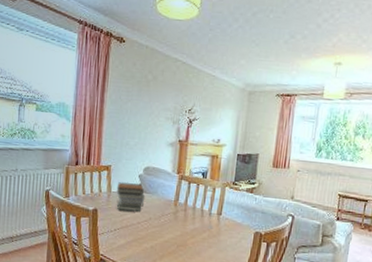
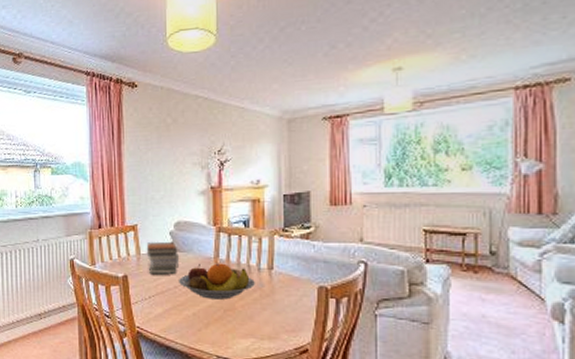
fruit bowl: none [142,204,206,237] -> present [179,263,255,300]

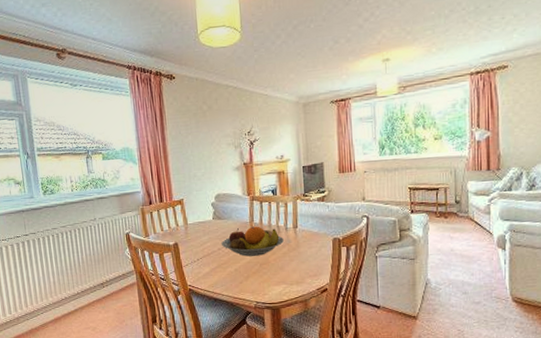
book stack: present [146,241,180,274] -> none [192,212,221,239]

